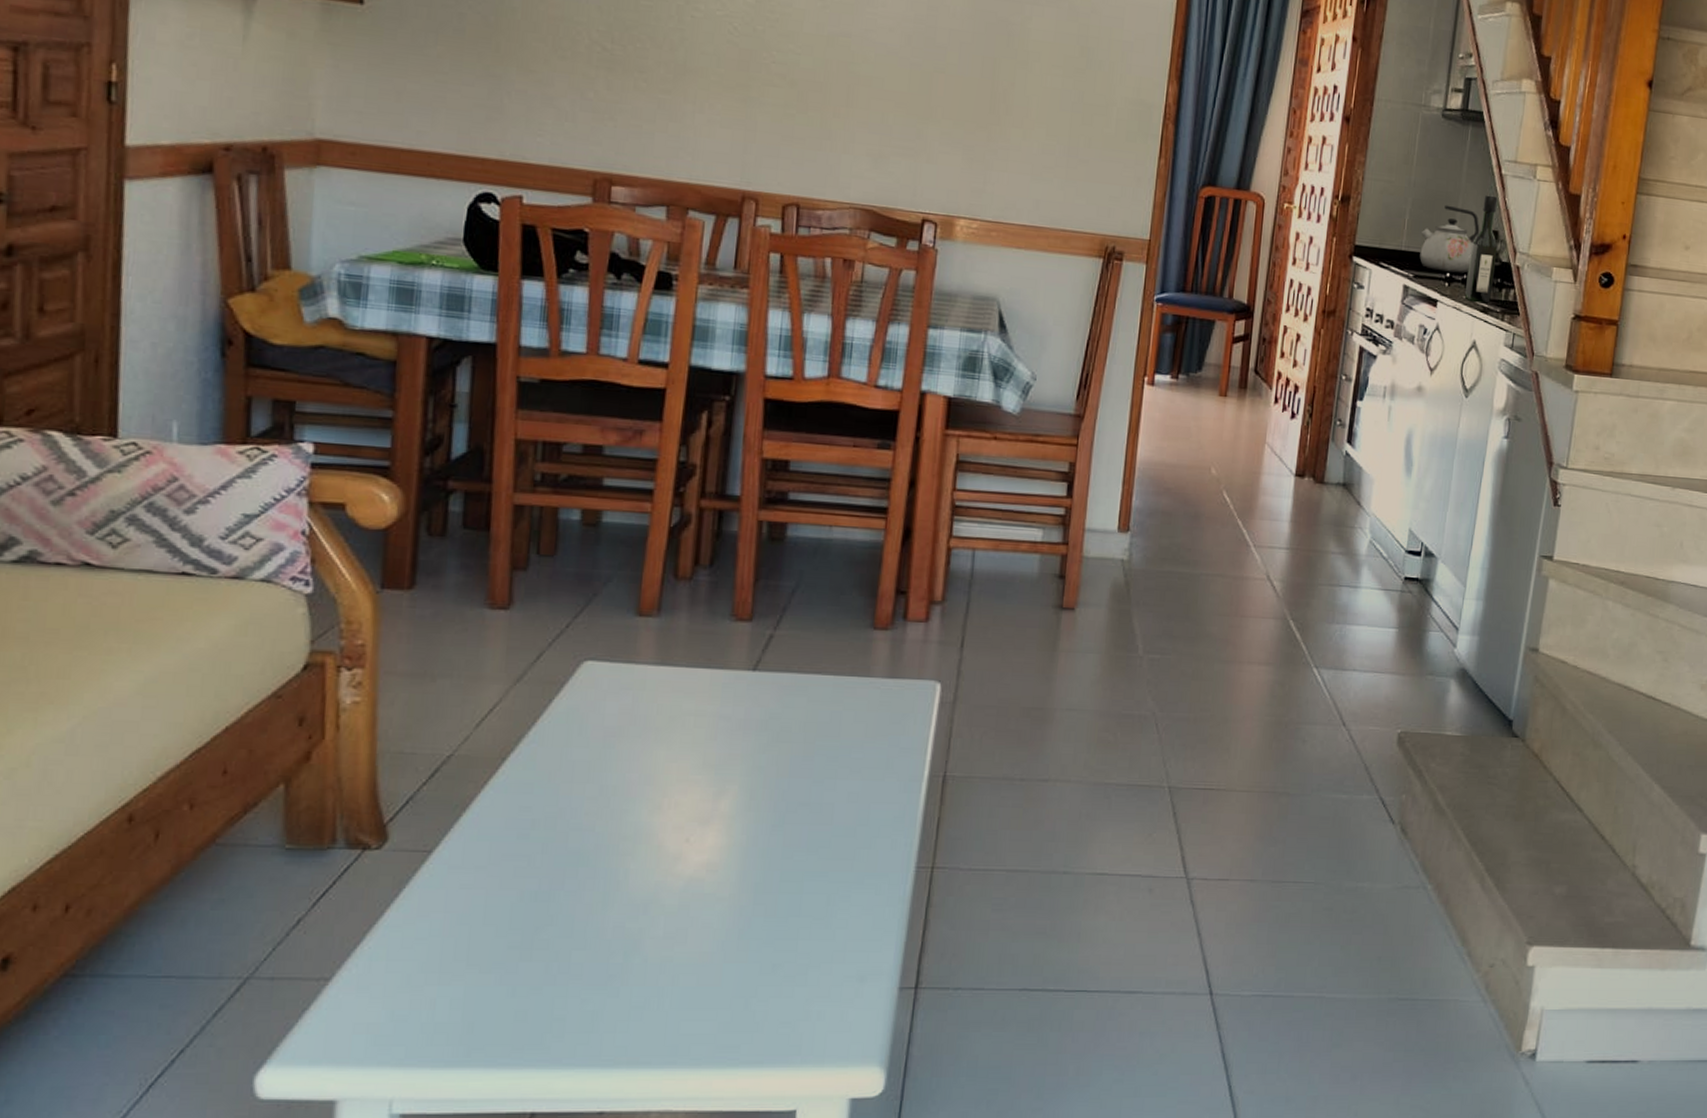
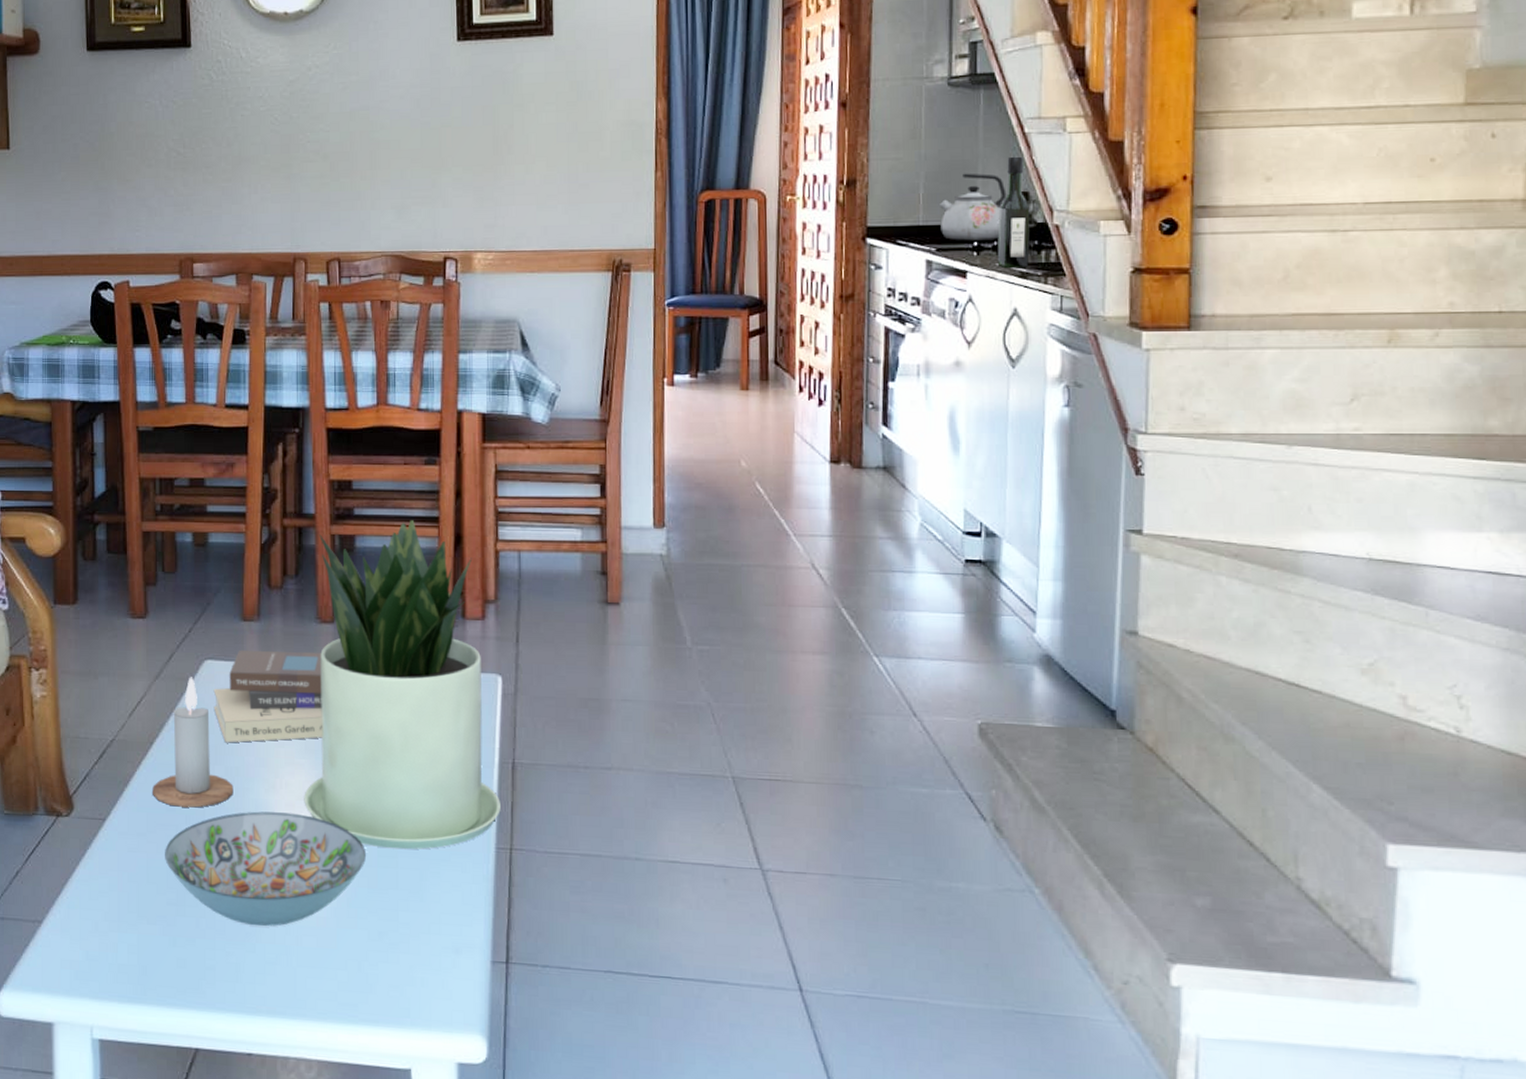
candle: none [500,680,608,834] -> present [153,677,234,808]
decorative bowl: none [510,836,767,967] -> present [165,811,367,926]
books: none [590,649,734,758] -> present [213,649,322,743]
planter: none [696,509,927,873] -> present [304,520,502,850]

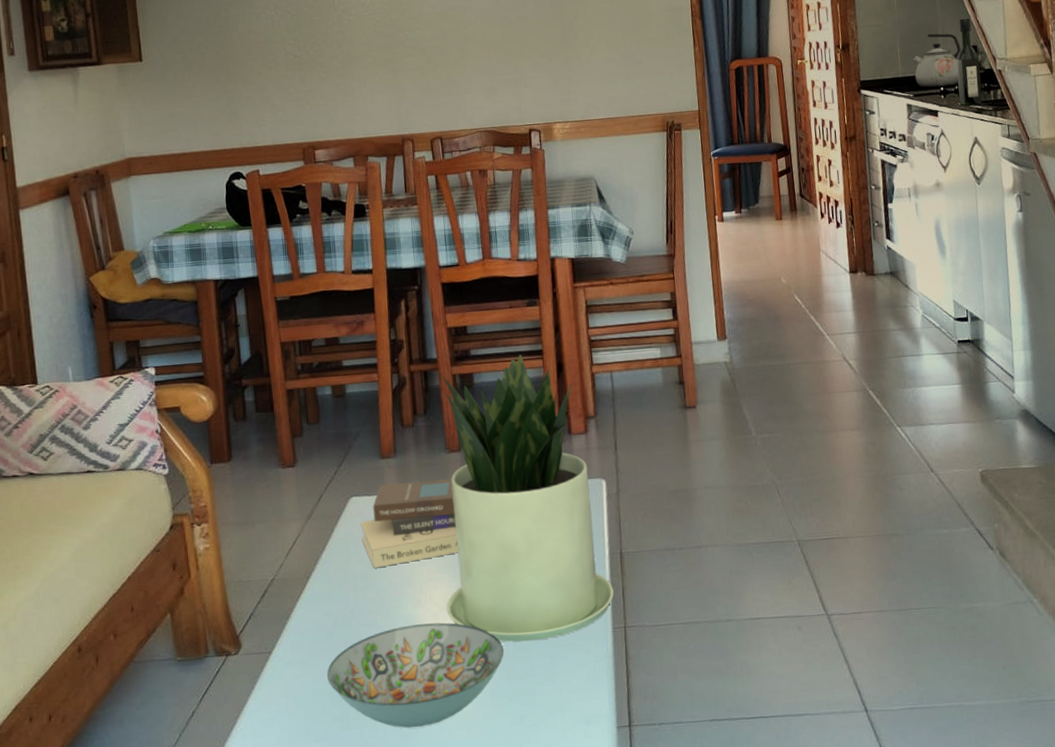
candle: present [153,677,234,808] -> none [312,514,385,632]

